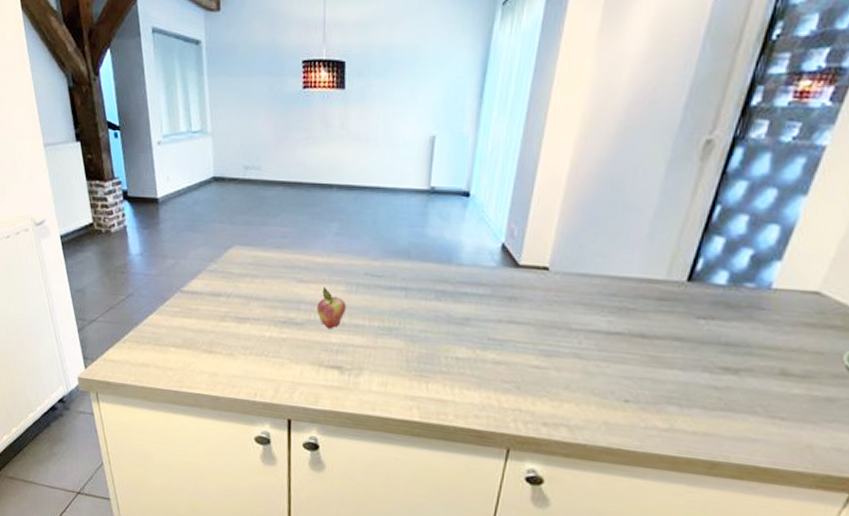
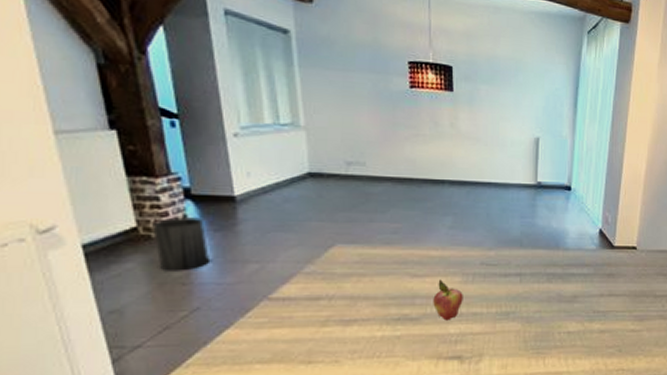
trash can: none [102,215,140,262] -> present [152,216,209,271]

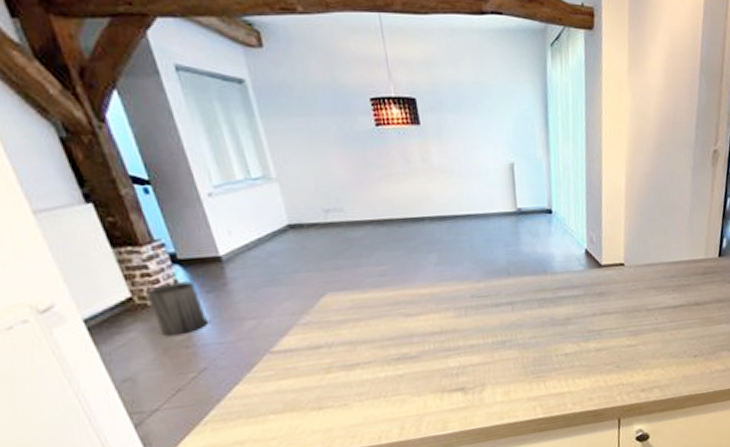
fruit: present [433,279,463,321] -> none [429,316,459,356]

